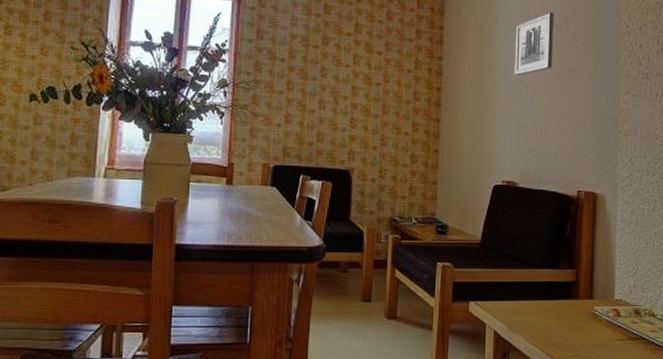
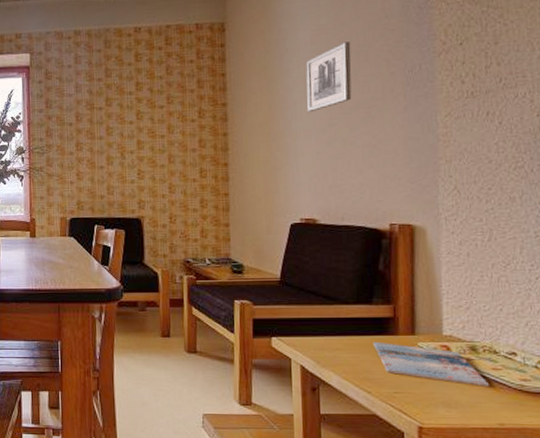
magazine: none [558,305,647,348] -> present [373,341,489,386]

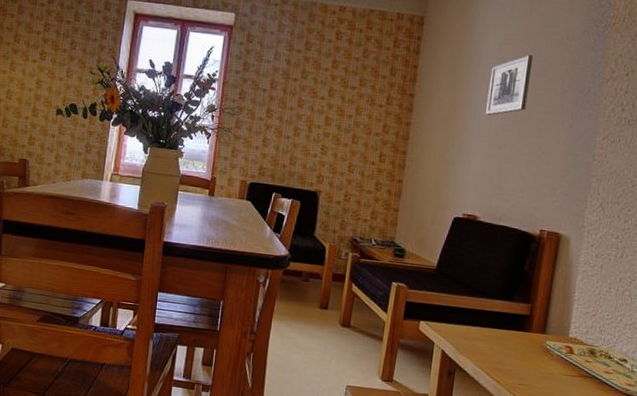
magazine: present [373,341,489,386] -> none [508,335,600,387]

